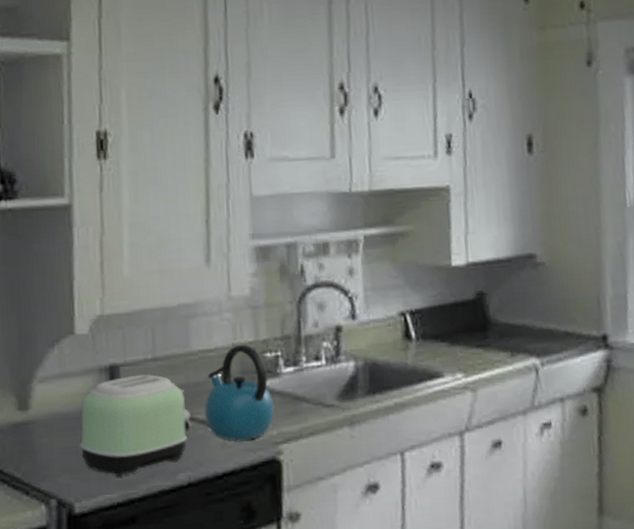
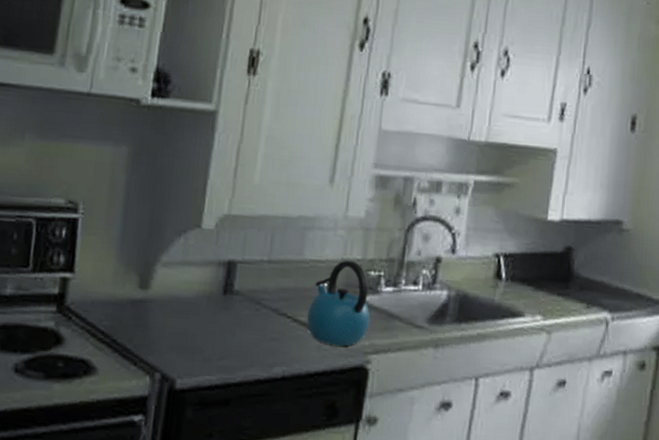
toaster: present [80,374,194,476] -> none [190,273,295,361]

